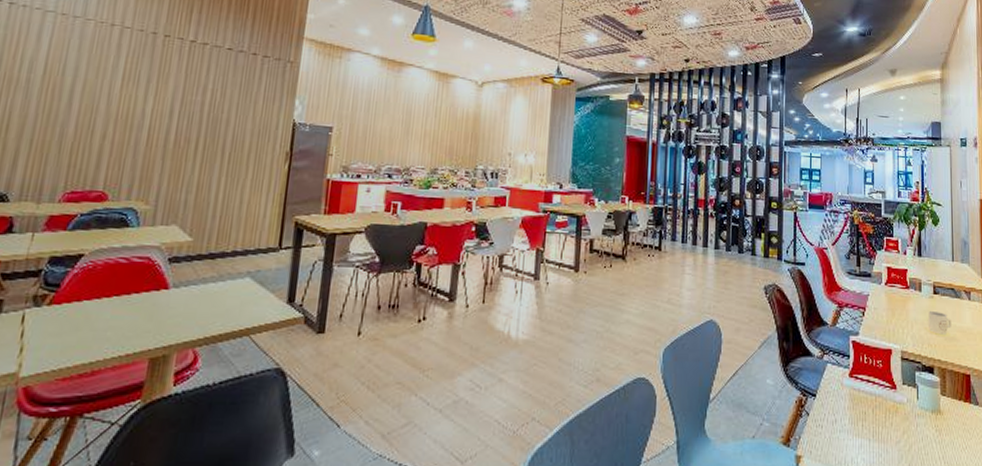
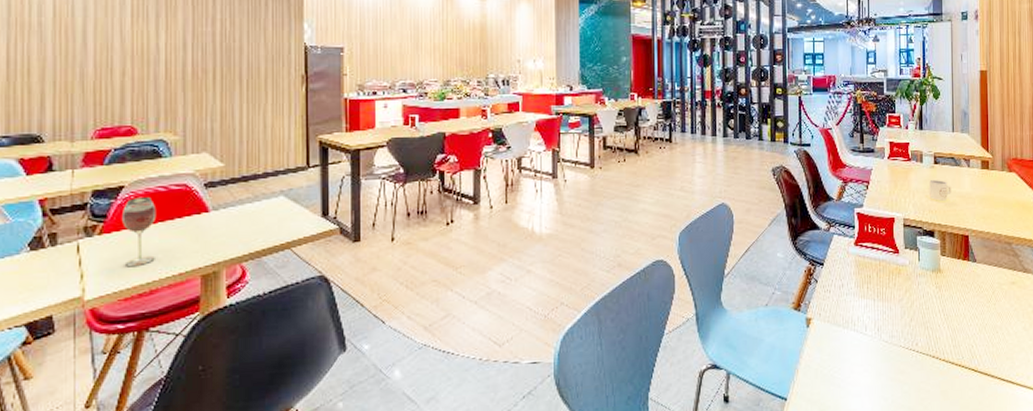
wineglass: none [71,267,114,344] -> present [122,196,157,267]

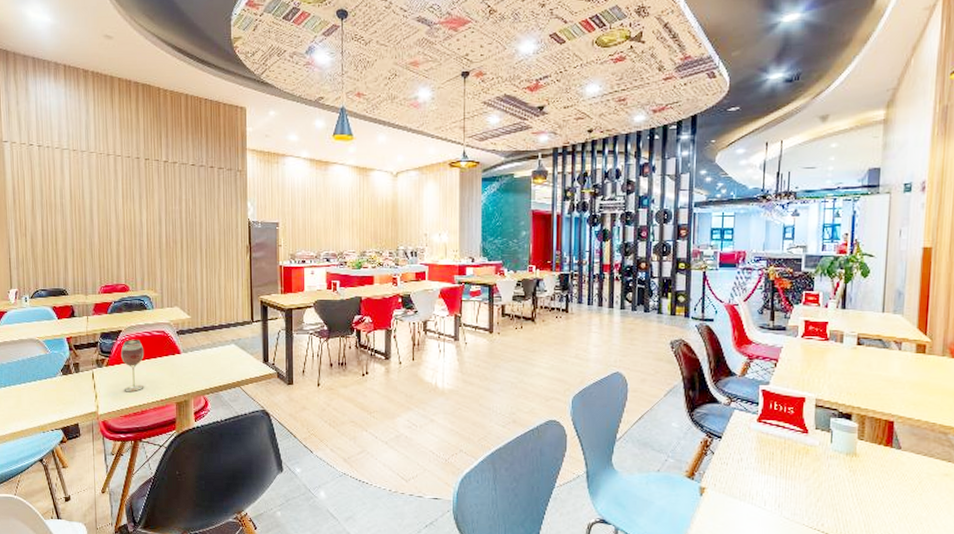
mug: present [928,180,951,202] -> none [848,362,876,385]

